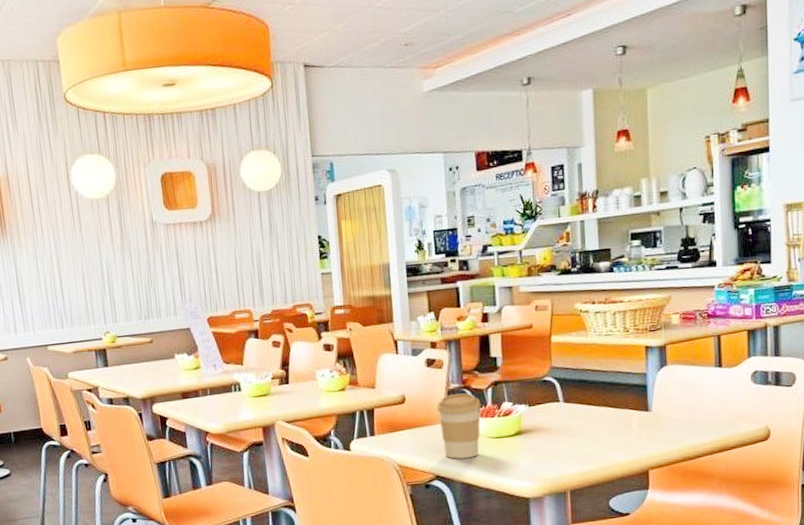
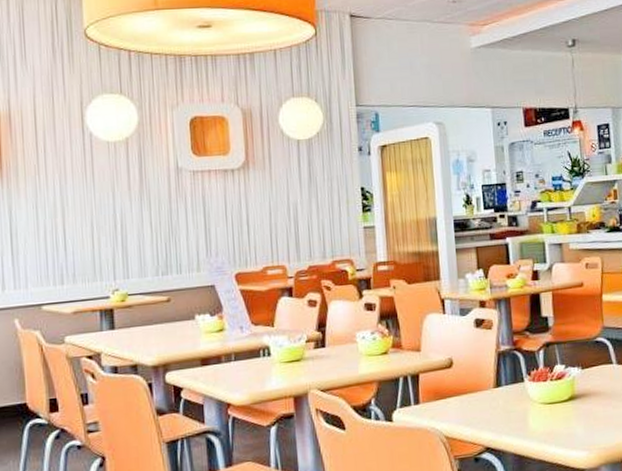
coffee cup: present [437,393,481,459] -> none [486,355,533,428]

